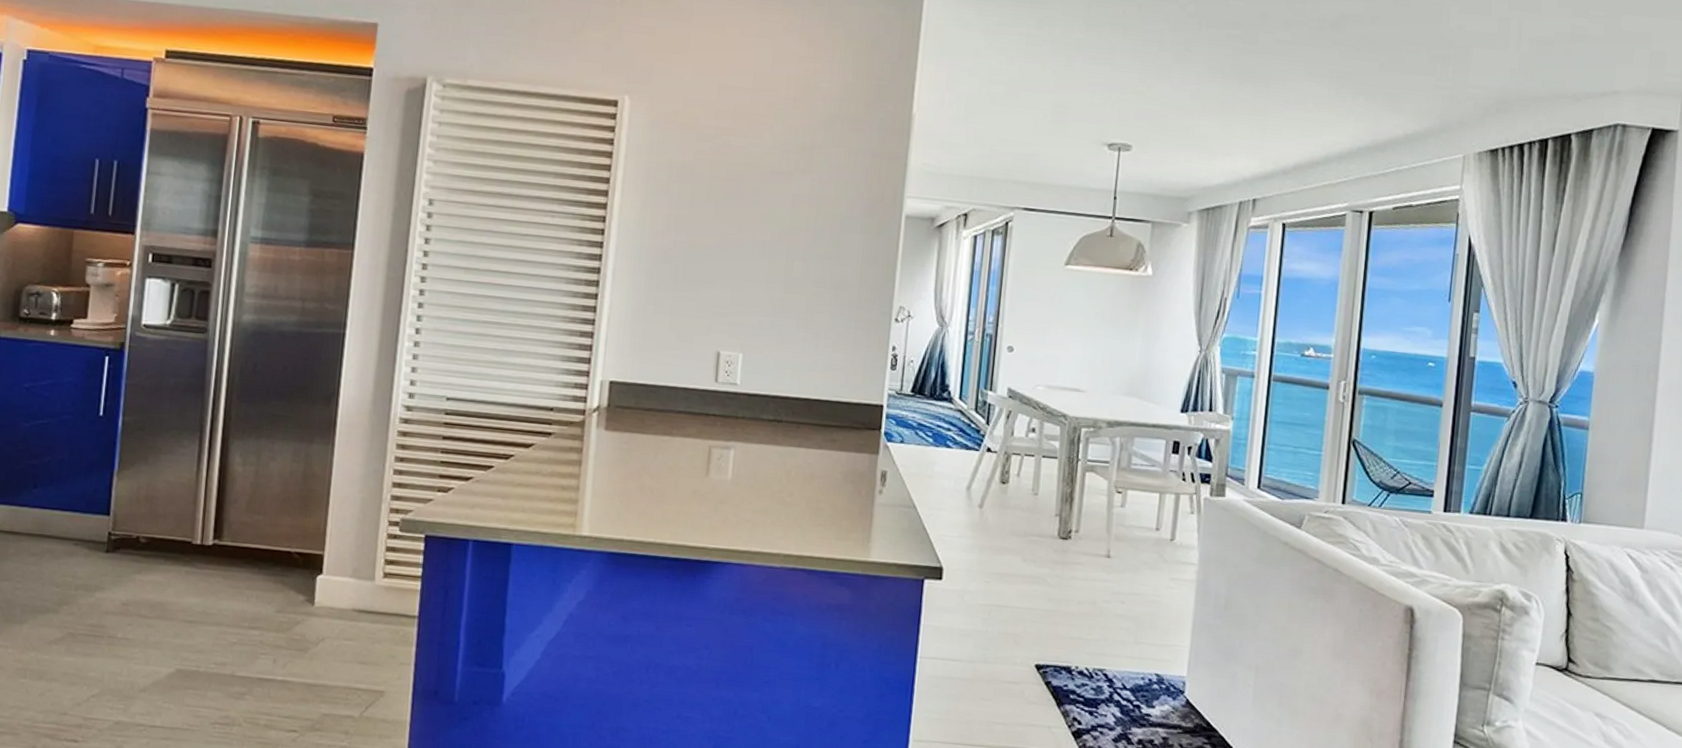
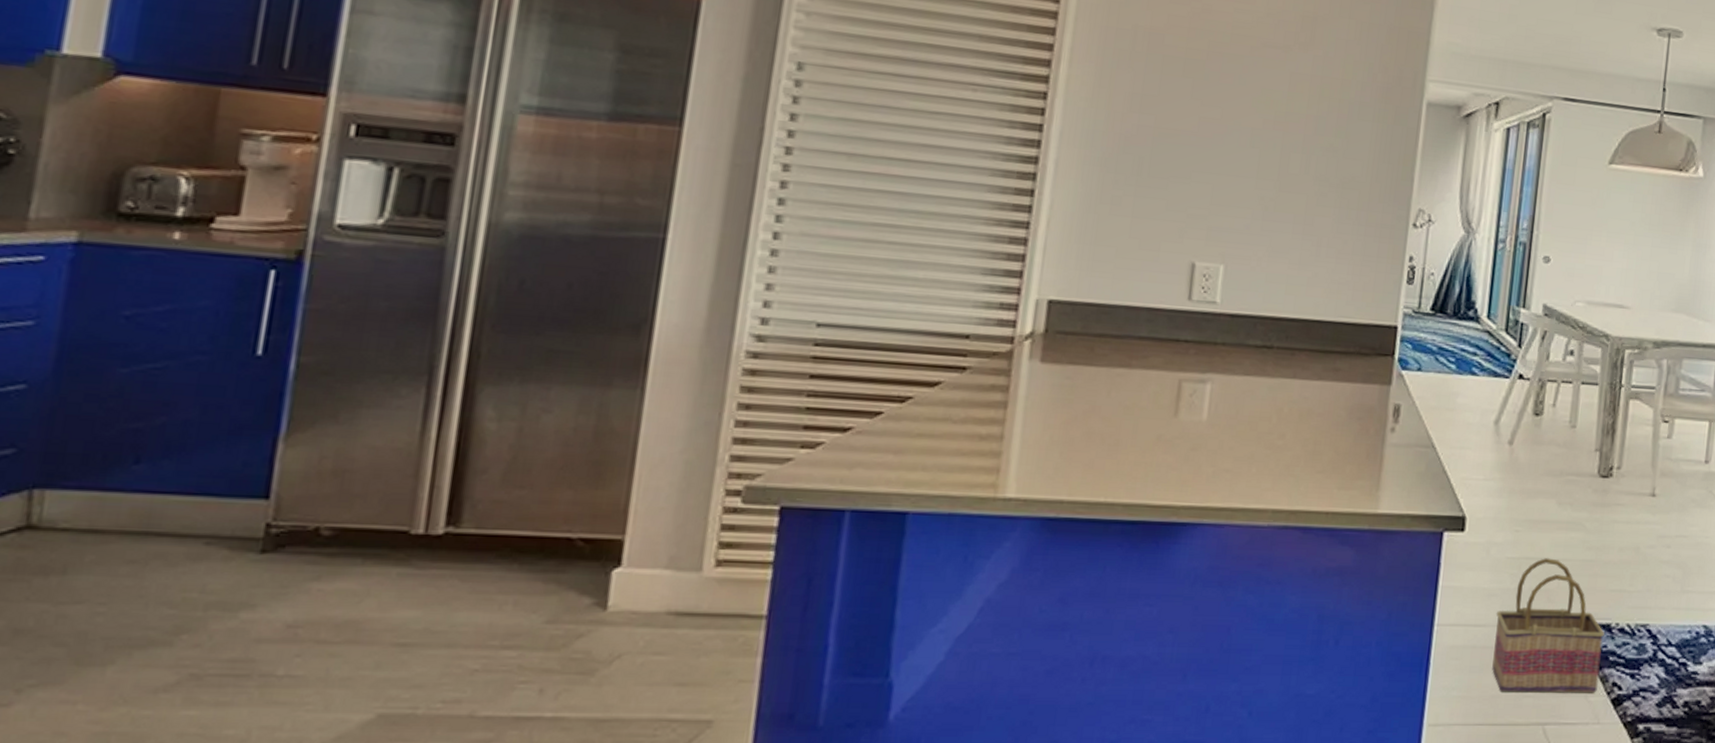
basket: none [967,606,1065,726] -> present [1492,558,1604,693]

